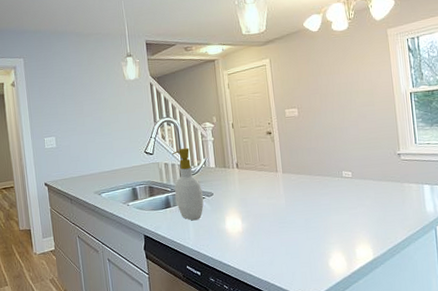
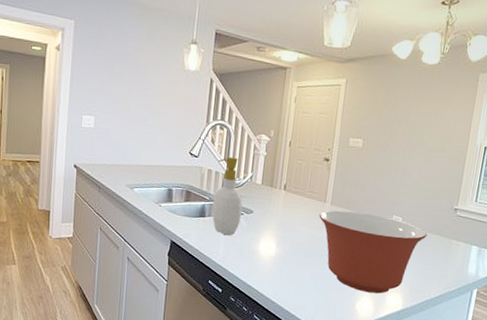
mixing bowl: none [274,174,379,249] -> present [319,210,427,294]

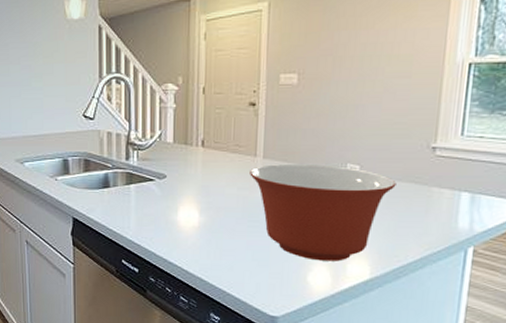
soap bottle: present [212,156,243,236] -> none [117,114,153,207]

